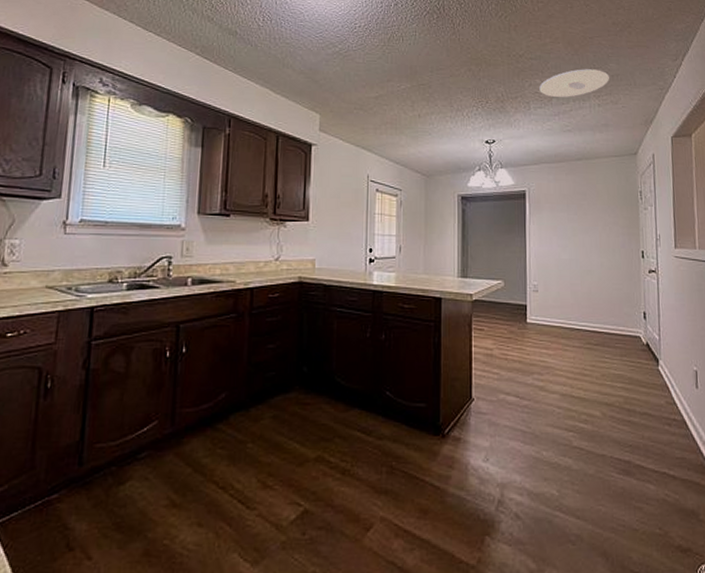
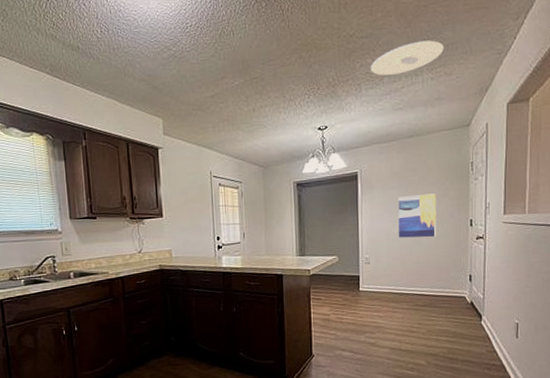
wall art: none [567,220,608,267] -> present [398,193,437,238]

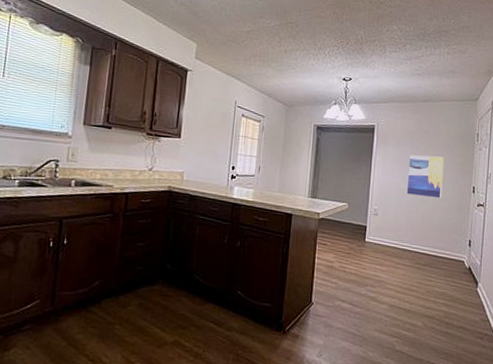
ceiling light: present [371,40,444,76] -> none [396,19,460,44]

